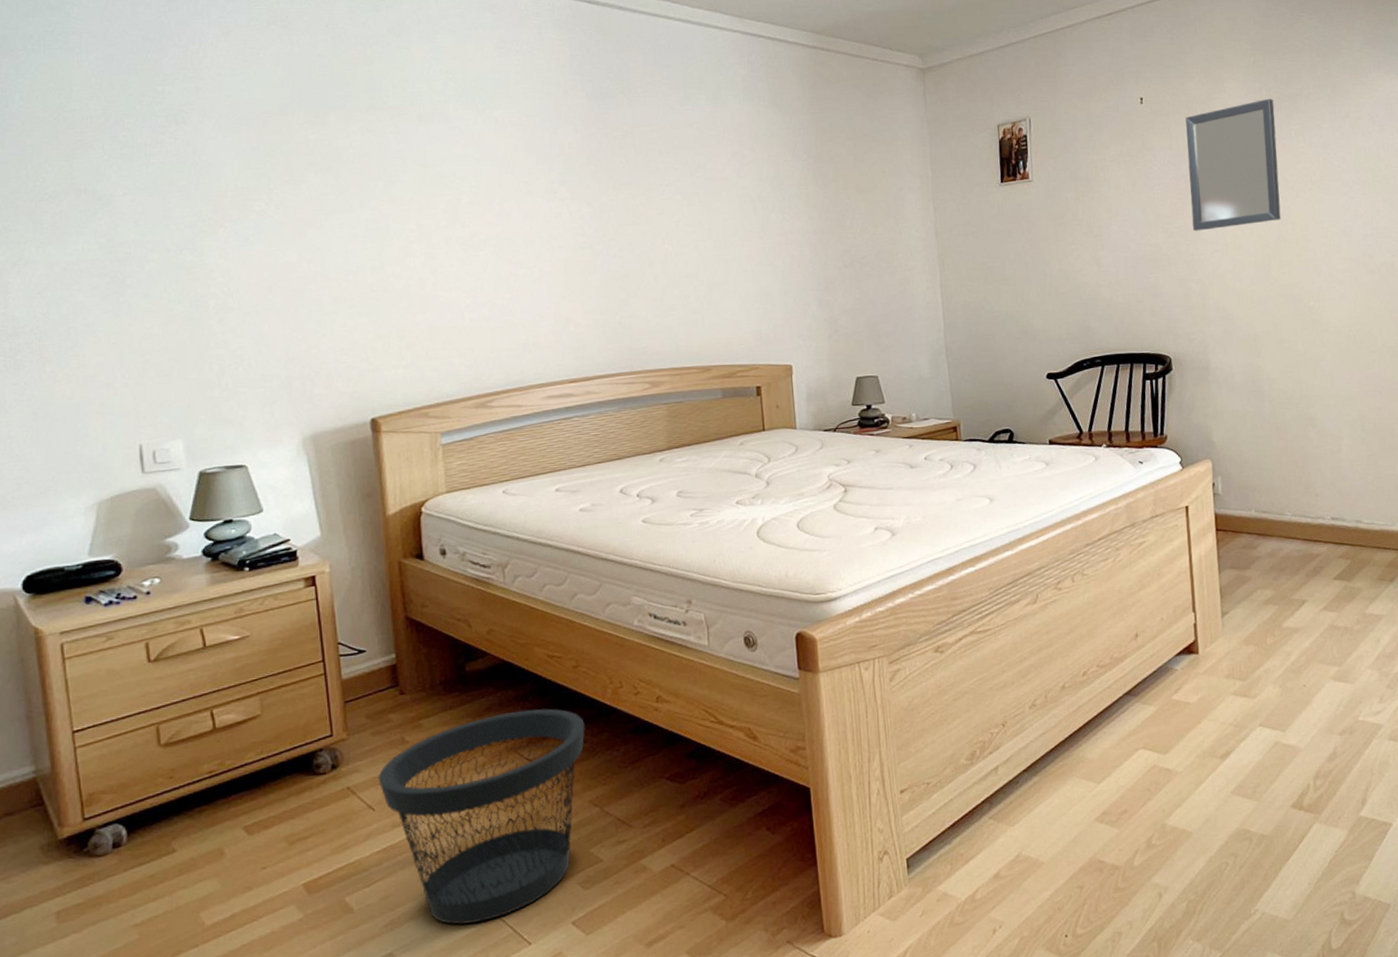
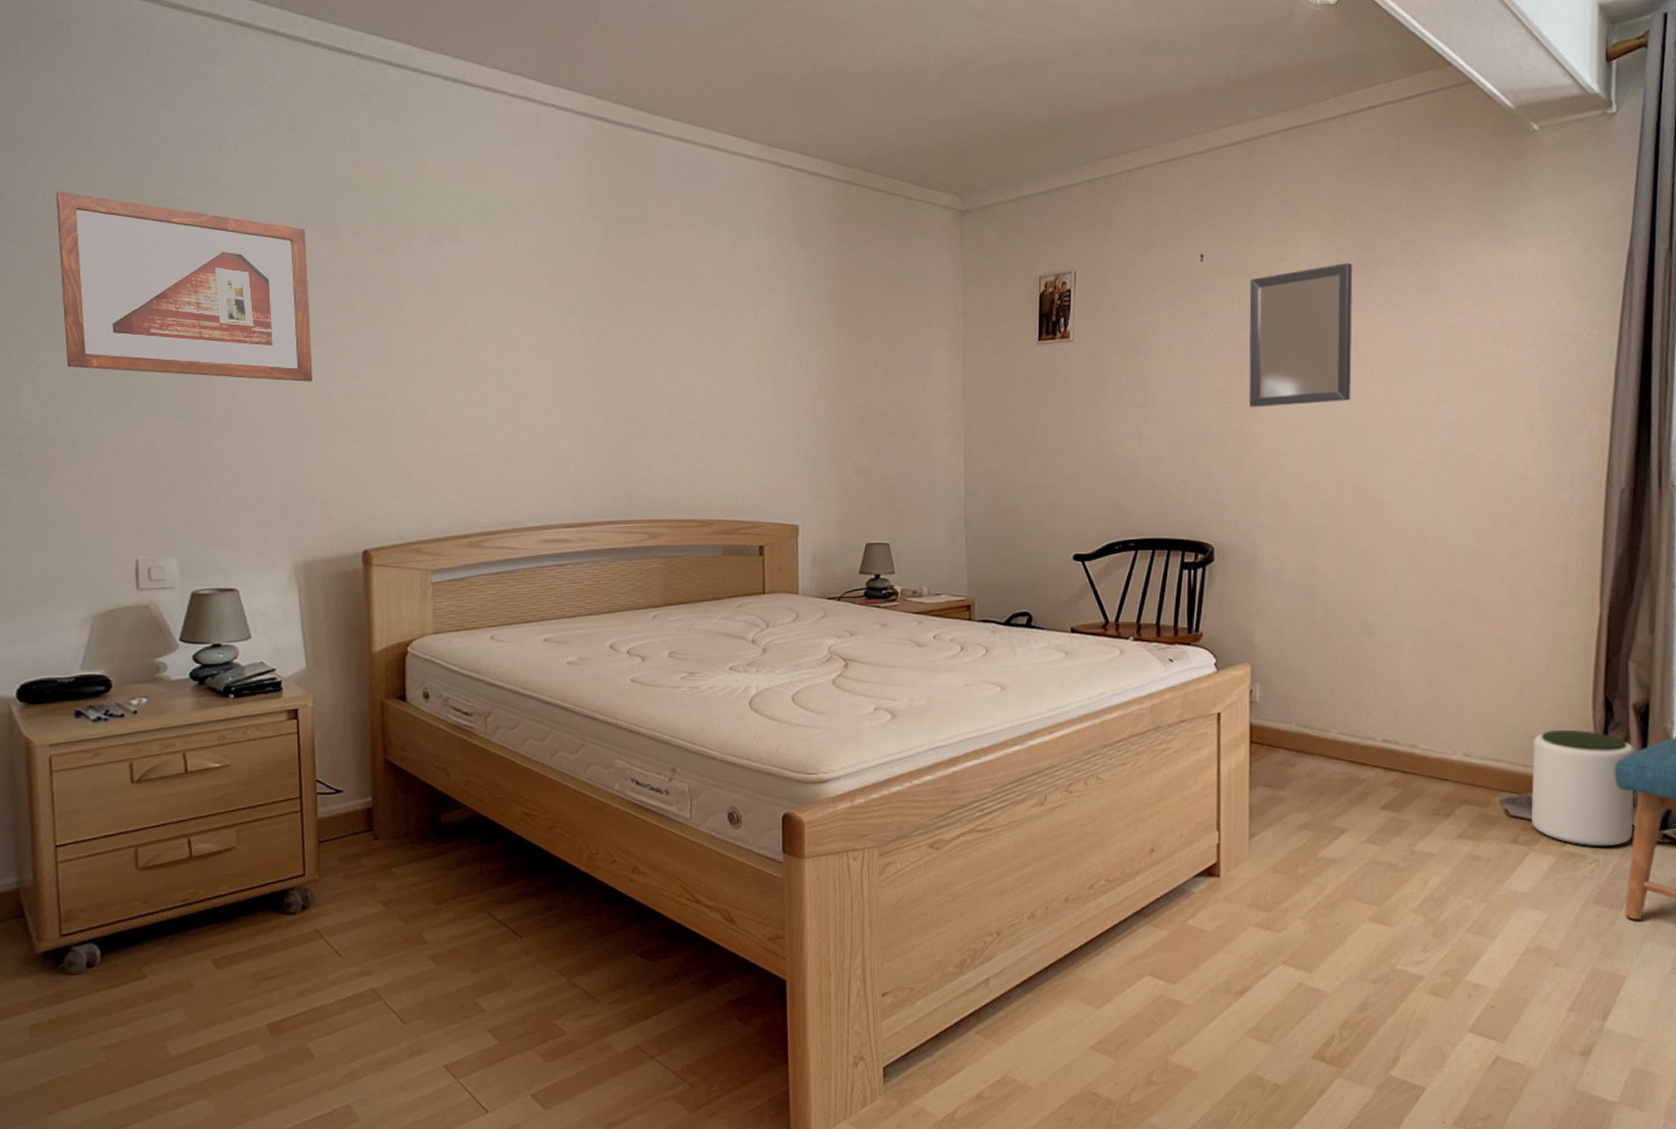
picture frame: none [33,91,310,262] -> present [55,191,313,382]
wastebasket: present [378,708,585,925] -> none [347,868,558,1084]

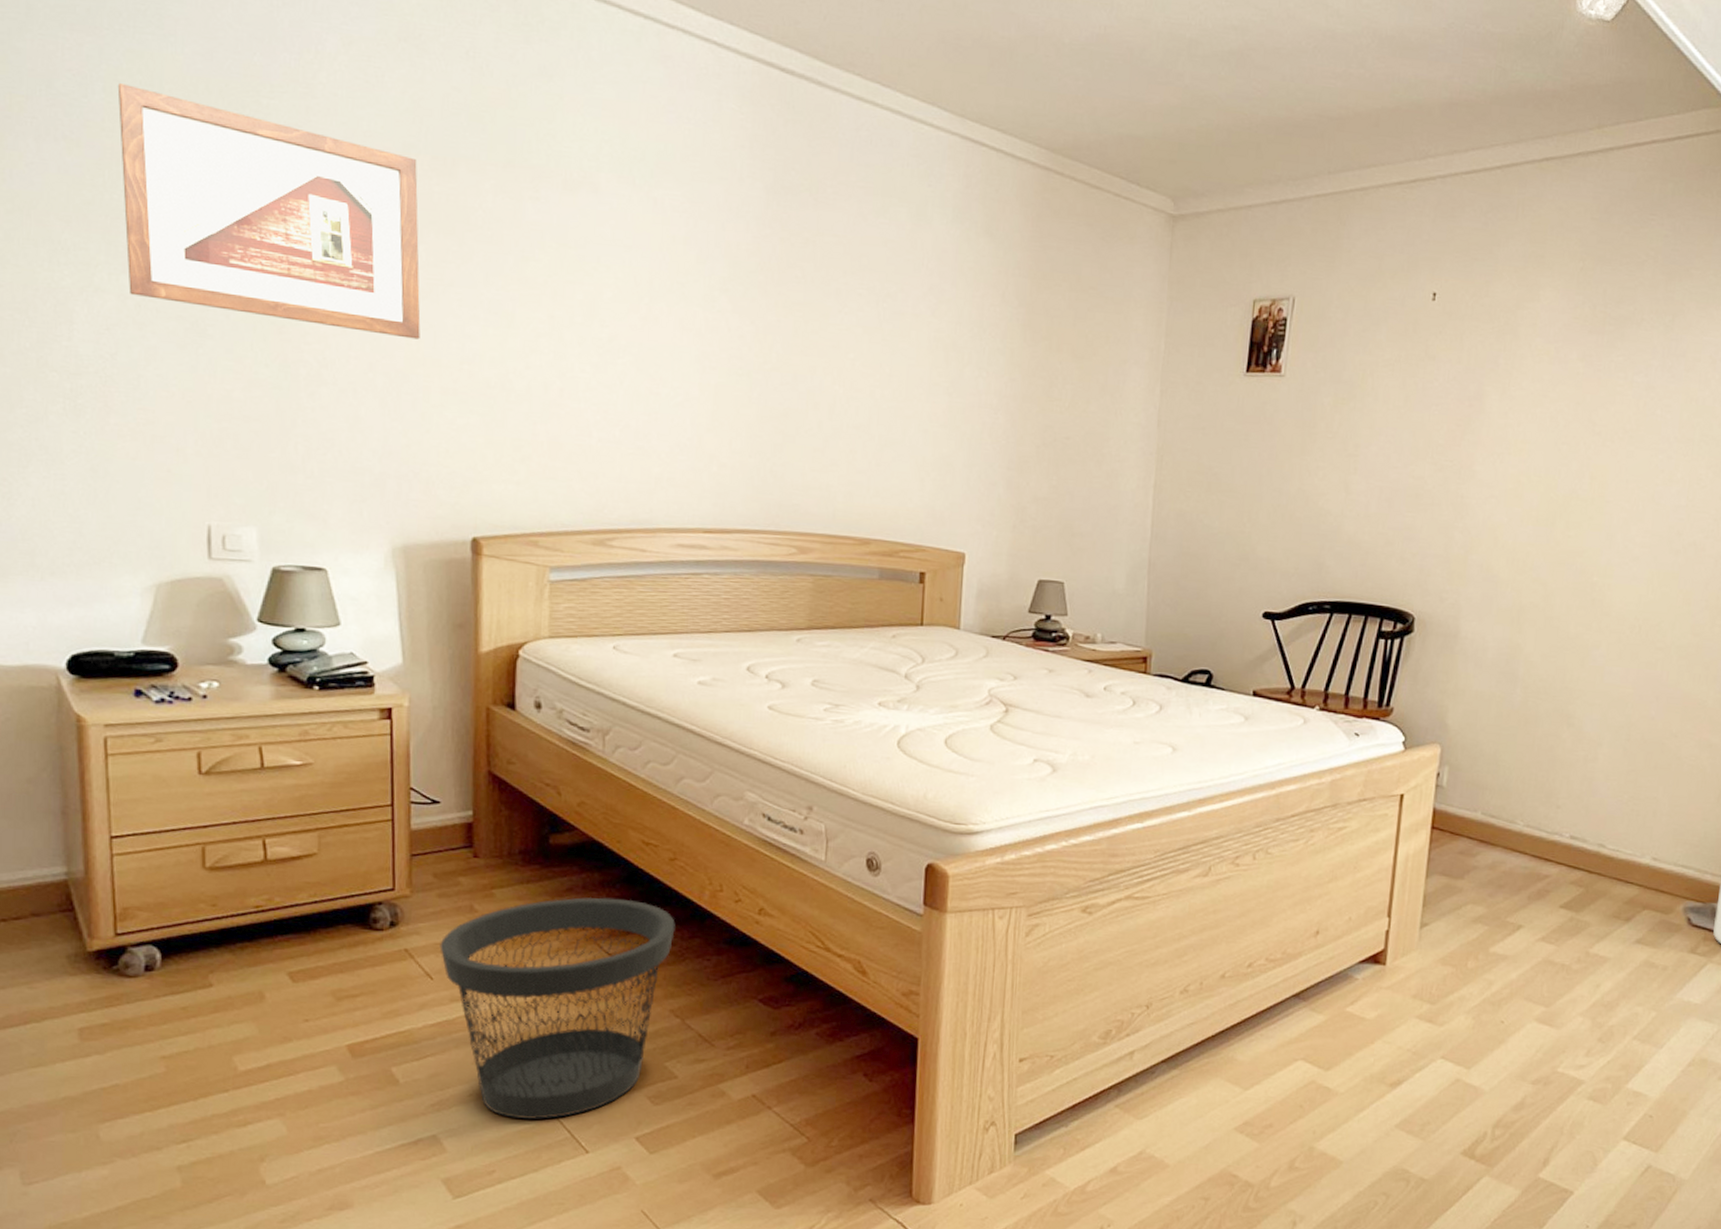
wastebasket: none [347,868,558,1084] -> present [439,897,675,1119]
home mirror: present [1249,262,1353,408] -> none [1469,317,1597,472]

